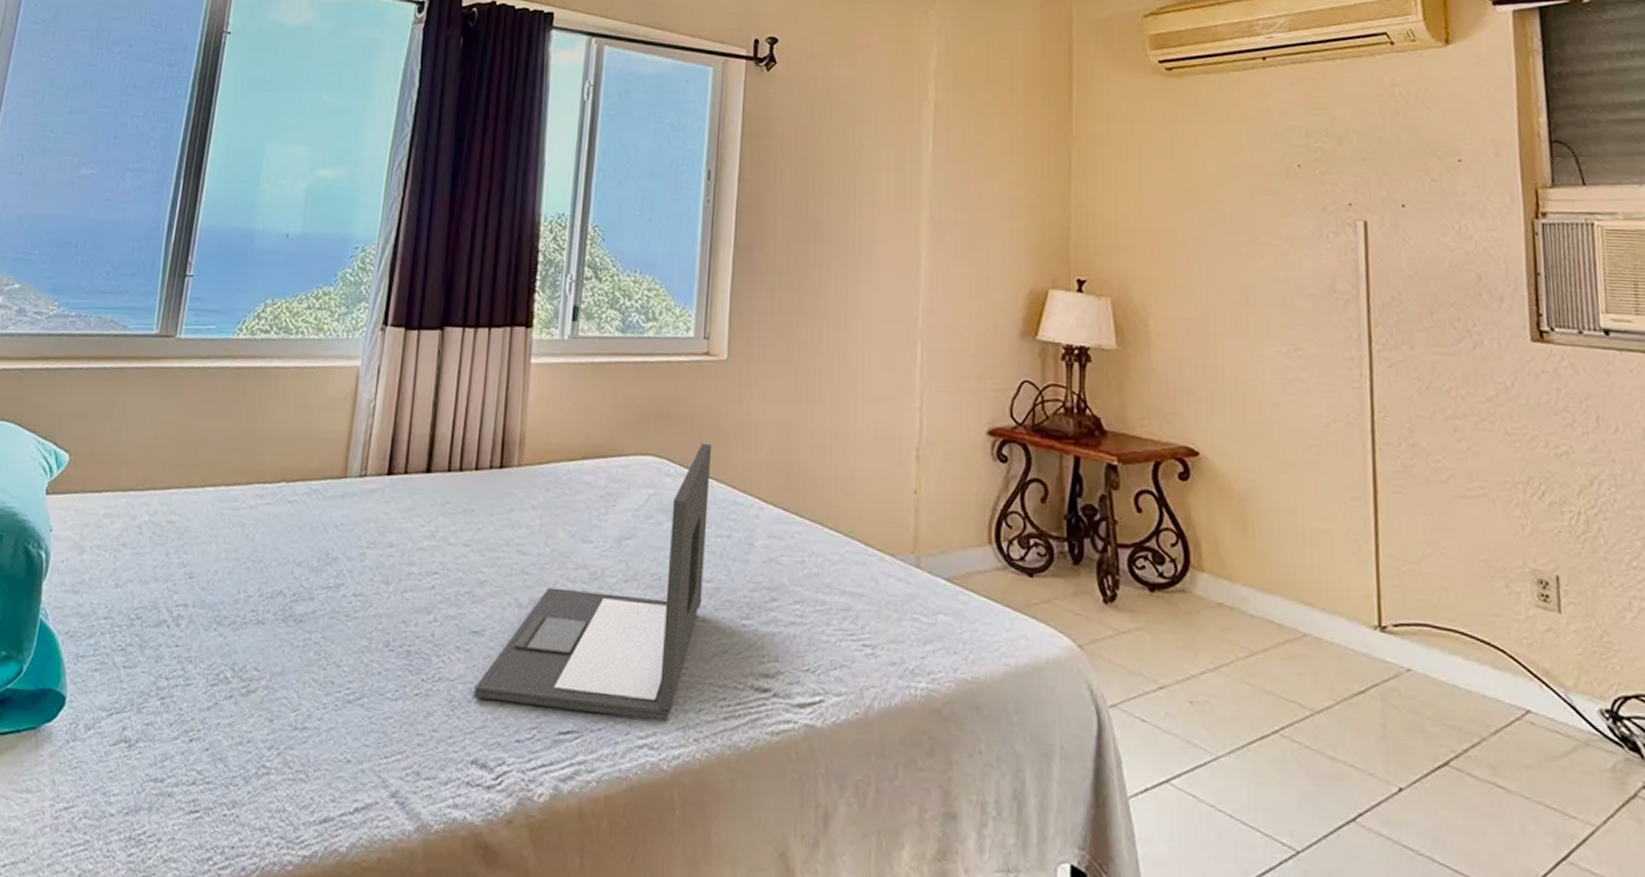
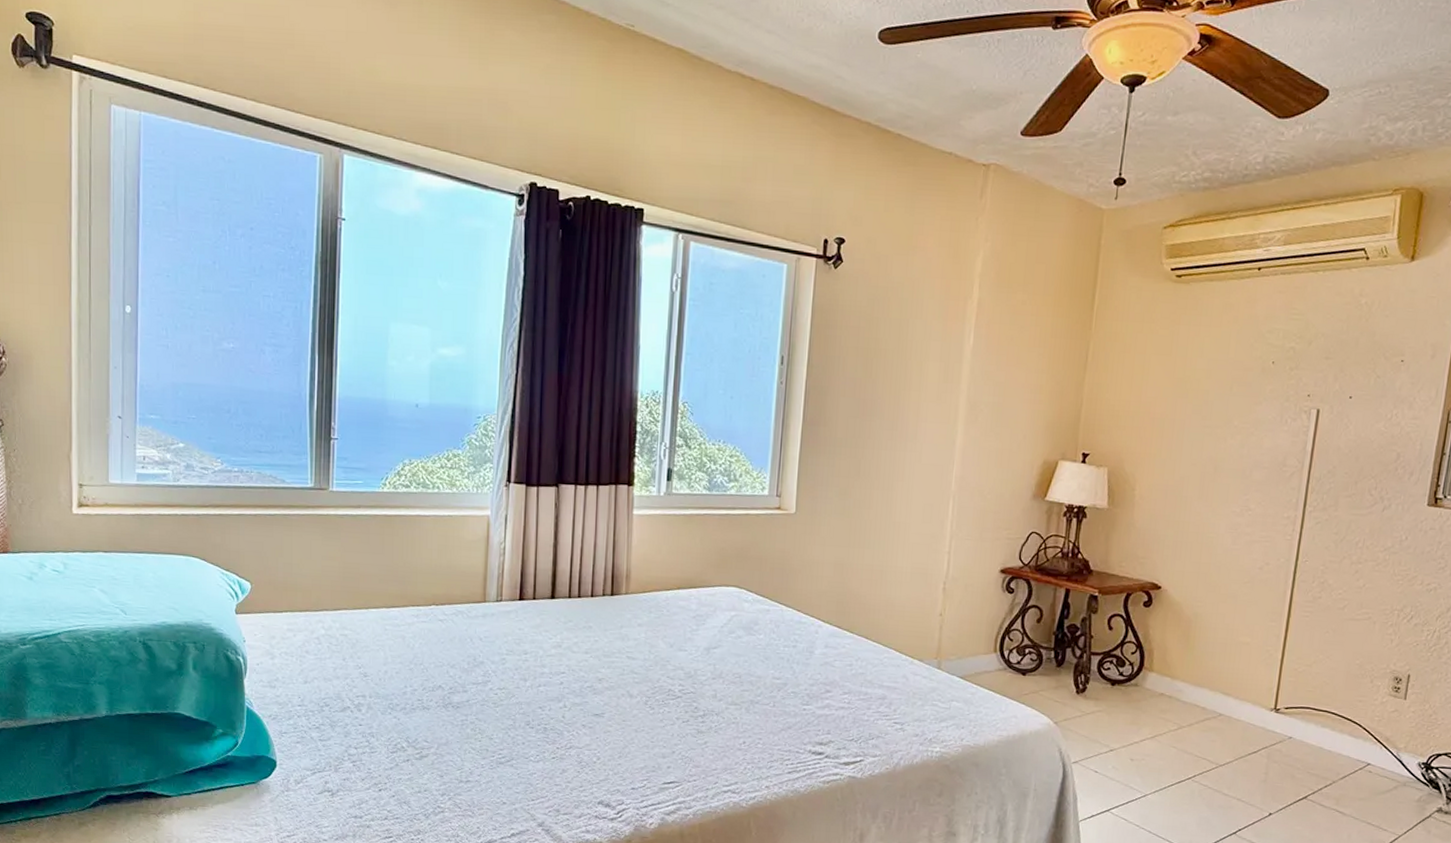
laptop: present [474,443,712,722] -> none [598,577,782,775]

